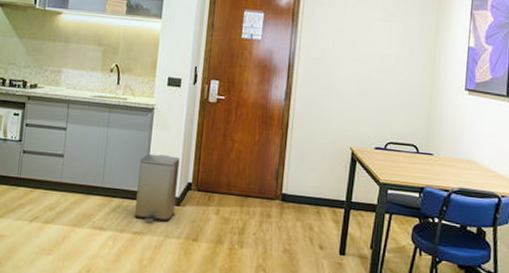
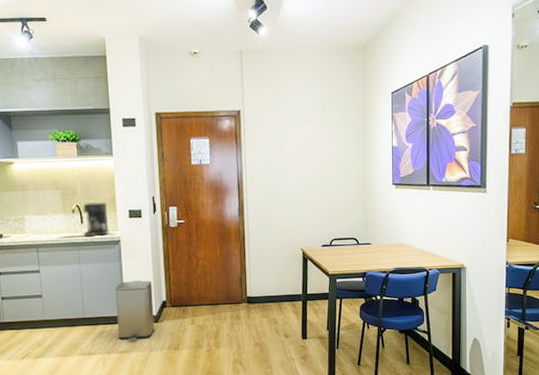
coffee maker: none [117,64,147,101] -> present [83,202,109,236]

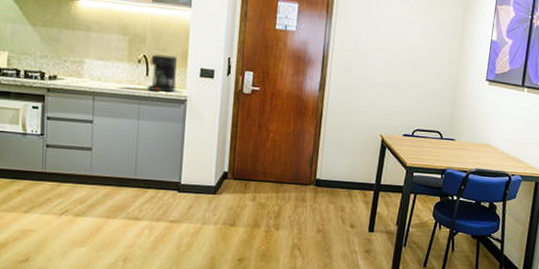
pedal bin: present [115,280,155,341] -> none [171,145,215,211]

